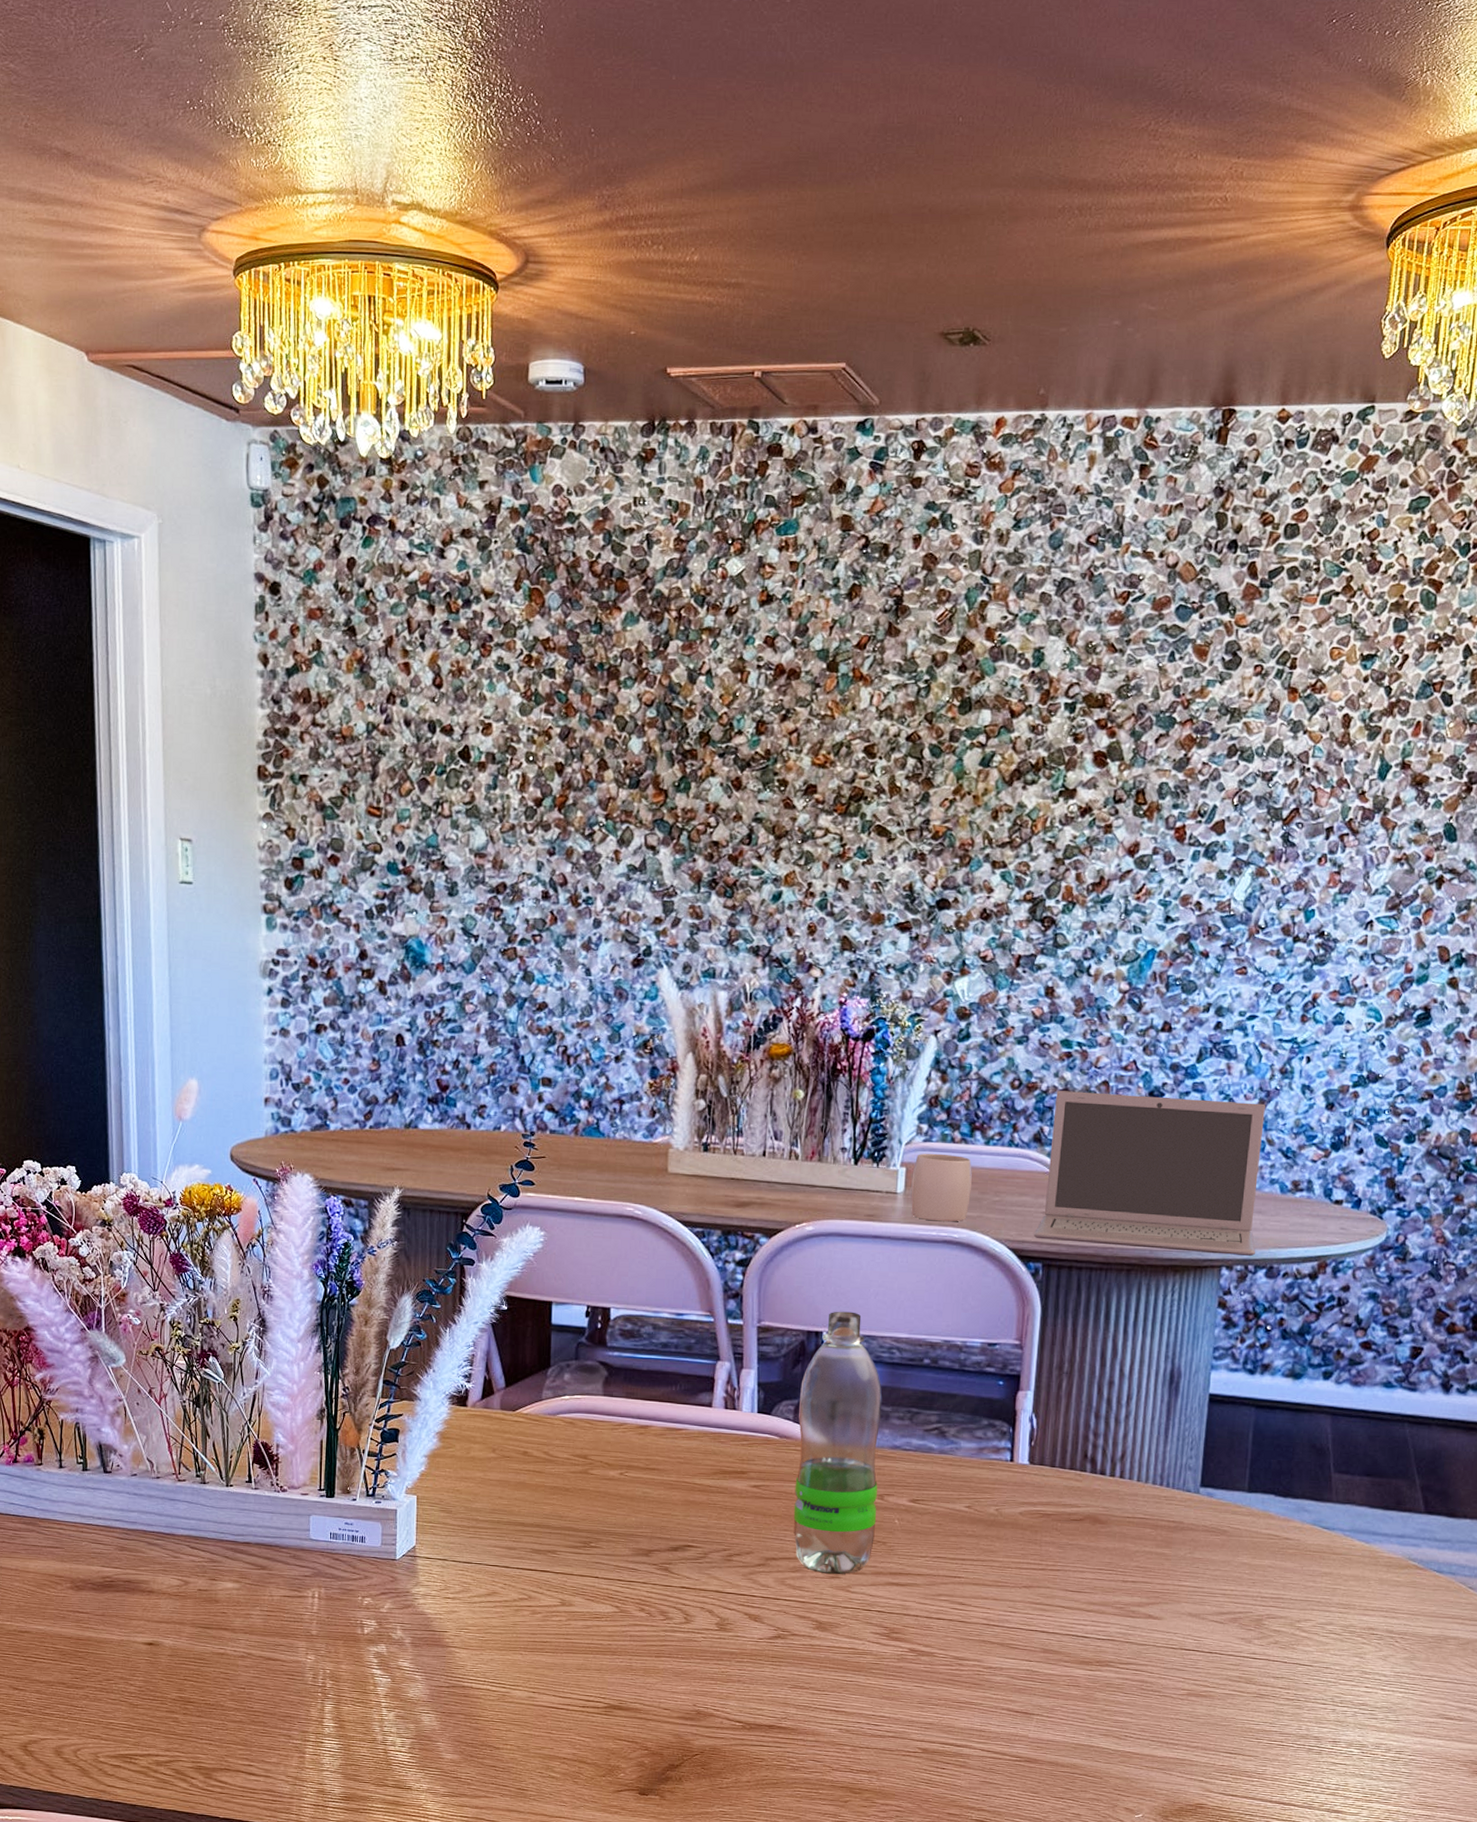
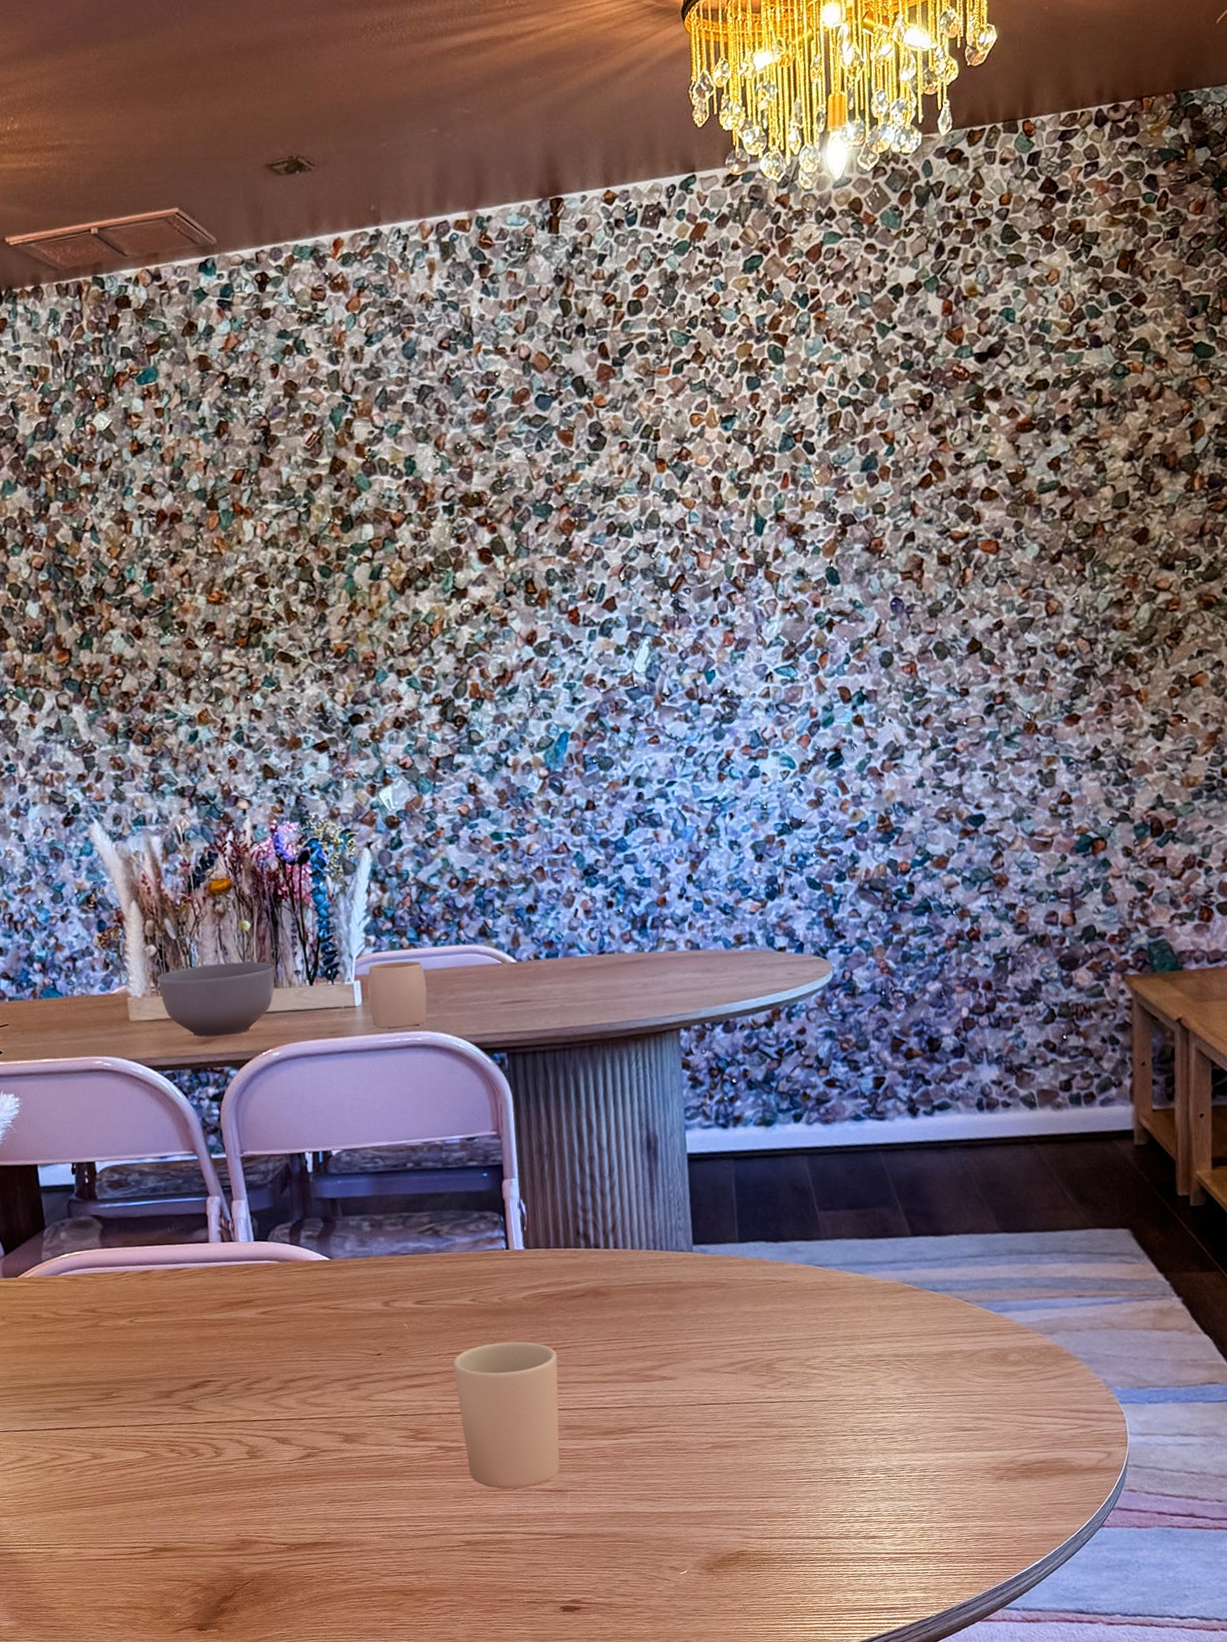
bowl: none [701,1127,823,1203] -> present [157,961,275,1038]
bottle: present [793,1311,883,1575] -> none [291,1128,387,1387]
mug: none [937,1553,1045,1705] -> present [453,1341,560,1489]
laptop: present [1033,1090,1265,1257] -> none [493,865,710,1030]

